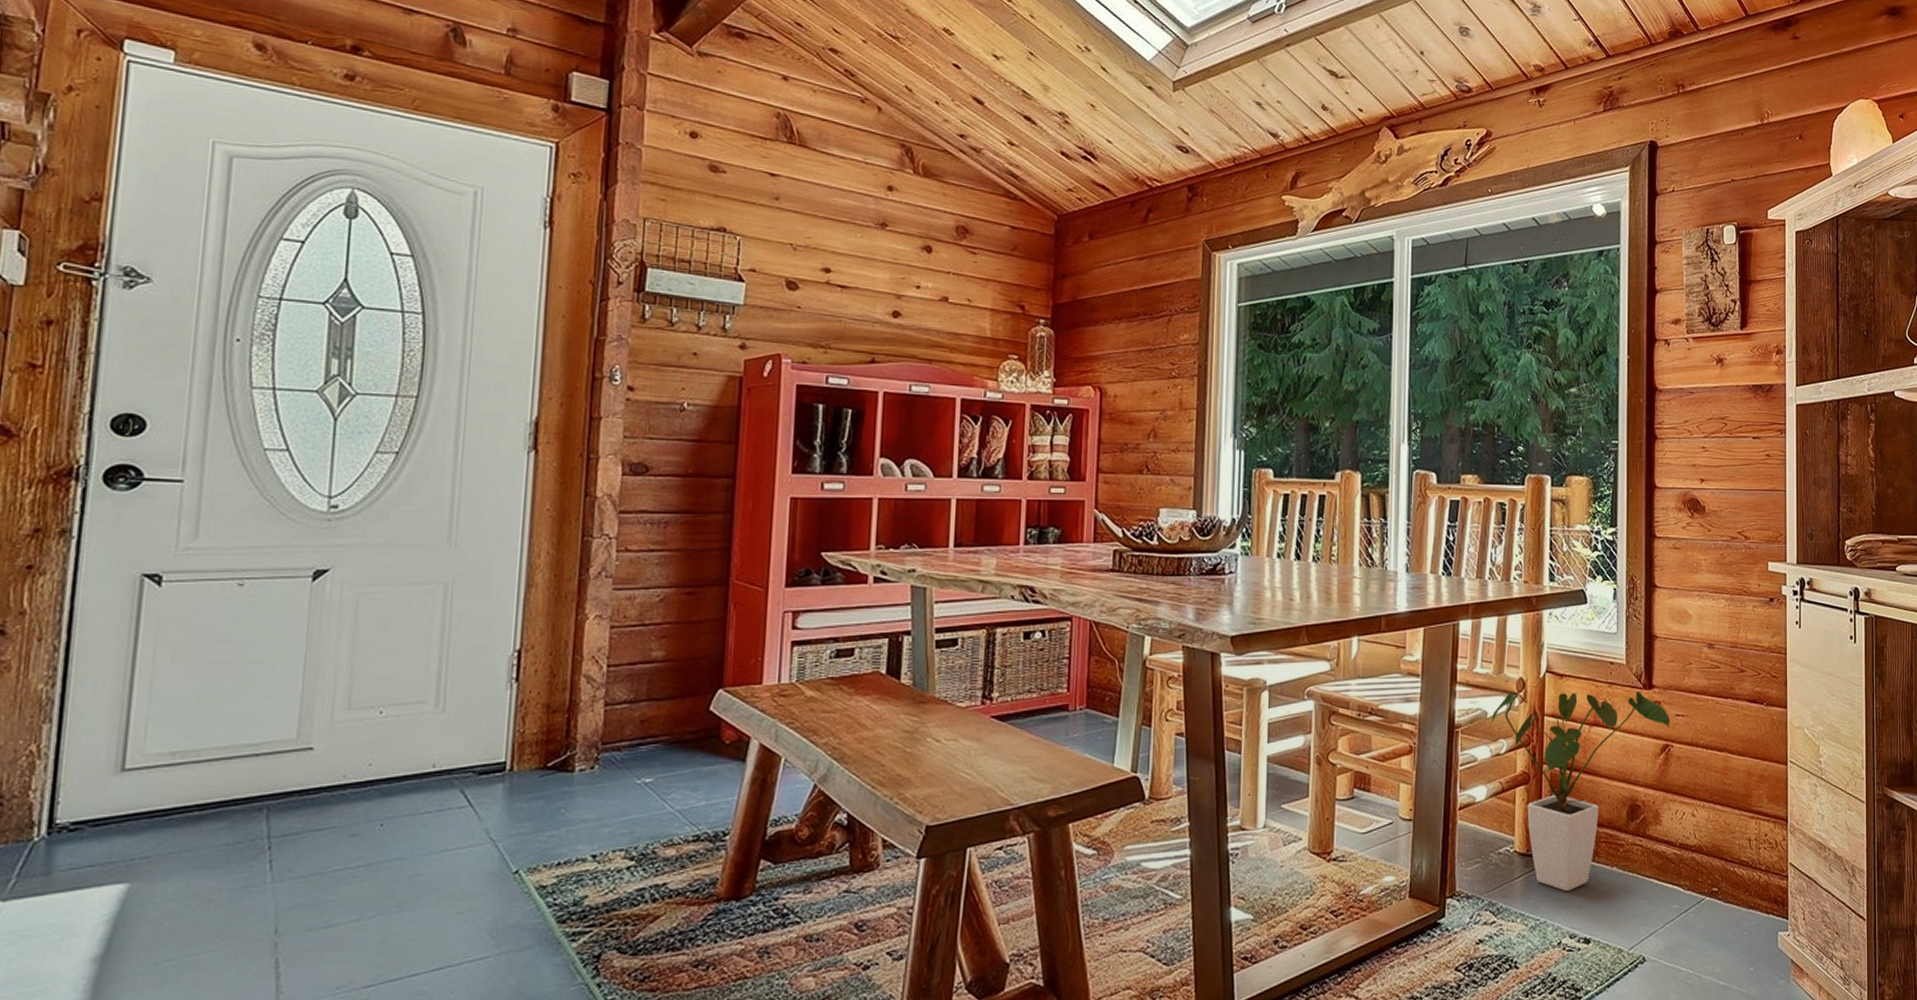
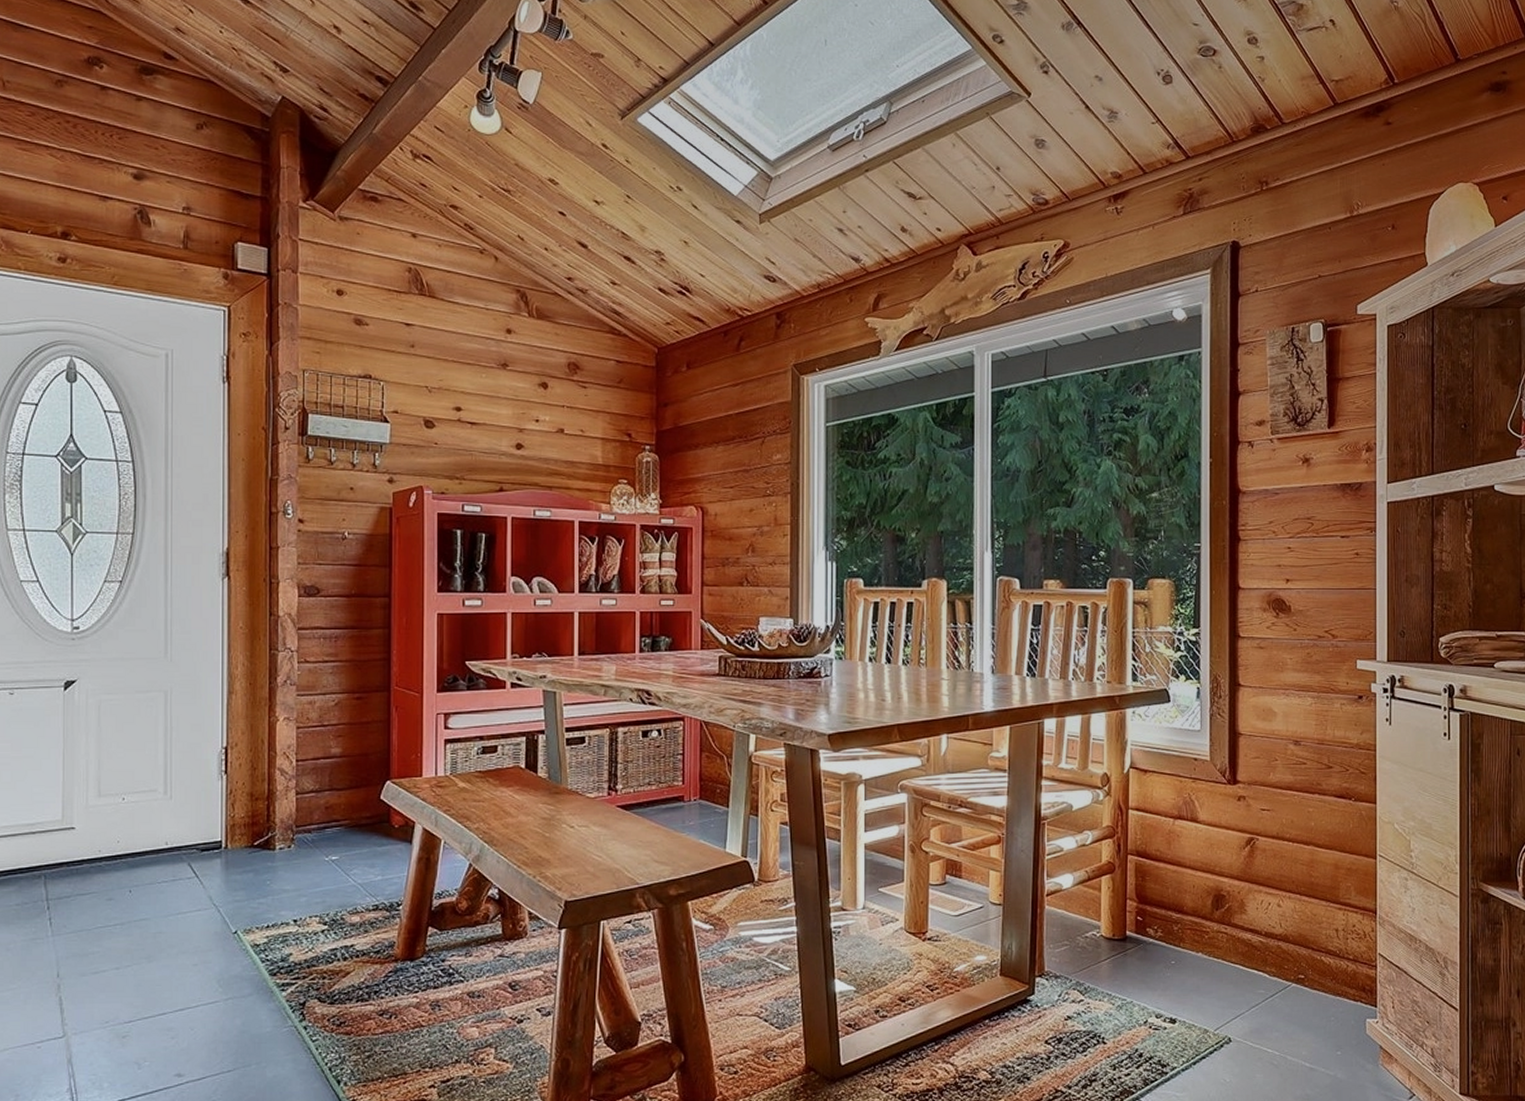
house plant: present [1491,691,1670,891] -> none [1076,786,1255,974]

